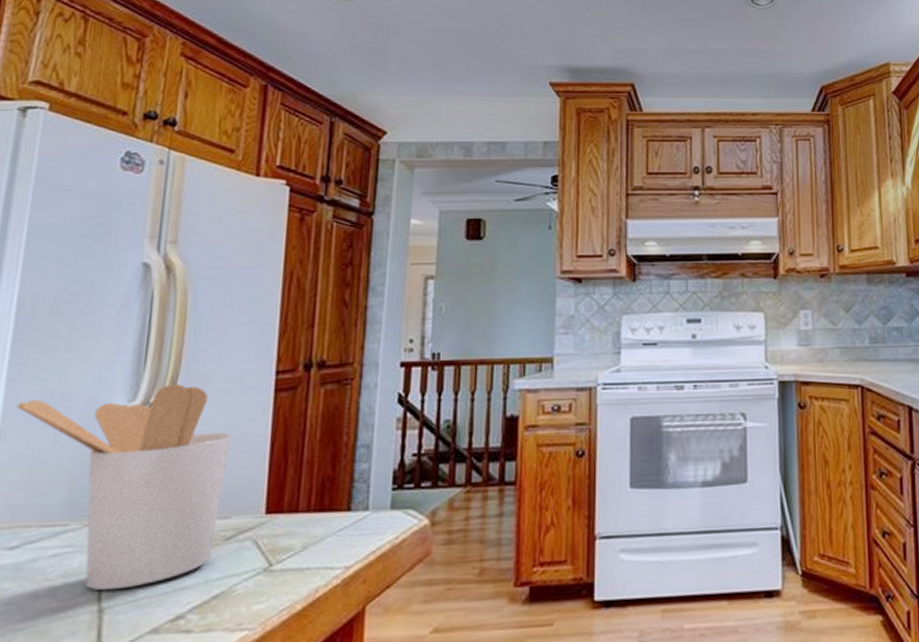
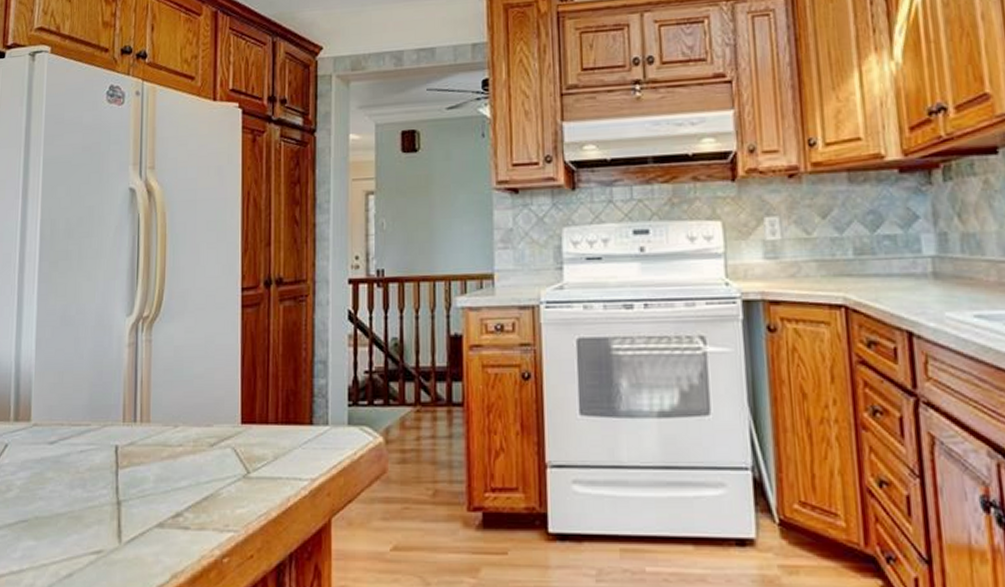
utensil holder: present [15,383,231,591] -> none [45,299,208,486]

